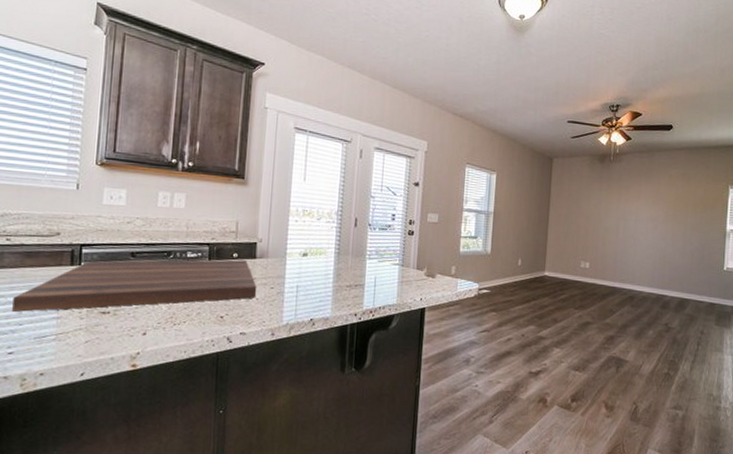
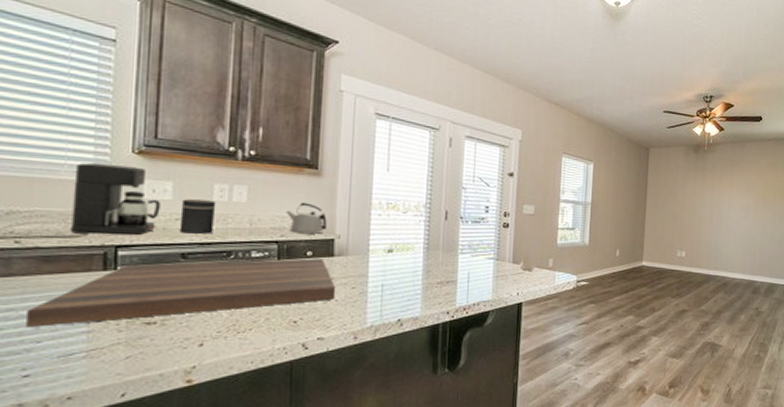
coffee maker: none [47,173,116,235] -> present [69,162,161,235]
cylinder: none [130,204,160,236] -> present [179,198,216,234]
kettle: none [217,209,251,239] -> present [286,202,327,235]

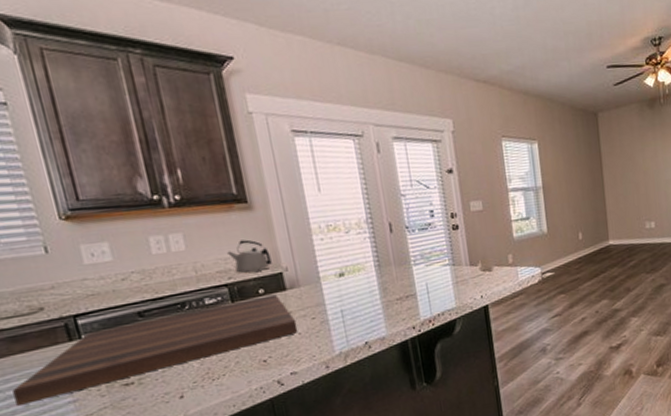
coffee maker: present [69,162,161,235] -> none [11,233,106,311]
cylinder: present [179,198,216,234] -> none [123,254,162,292]

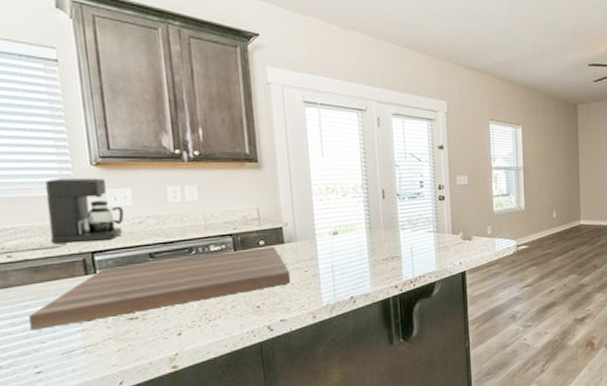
coffee maker: none [11,233,106,311] -> present [45,177,124,245]
kettle: present [227,239,272,274] -> none [235,195,274,226]

